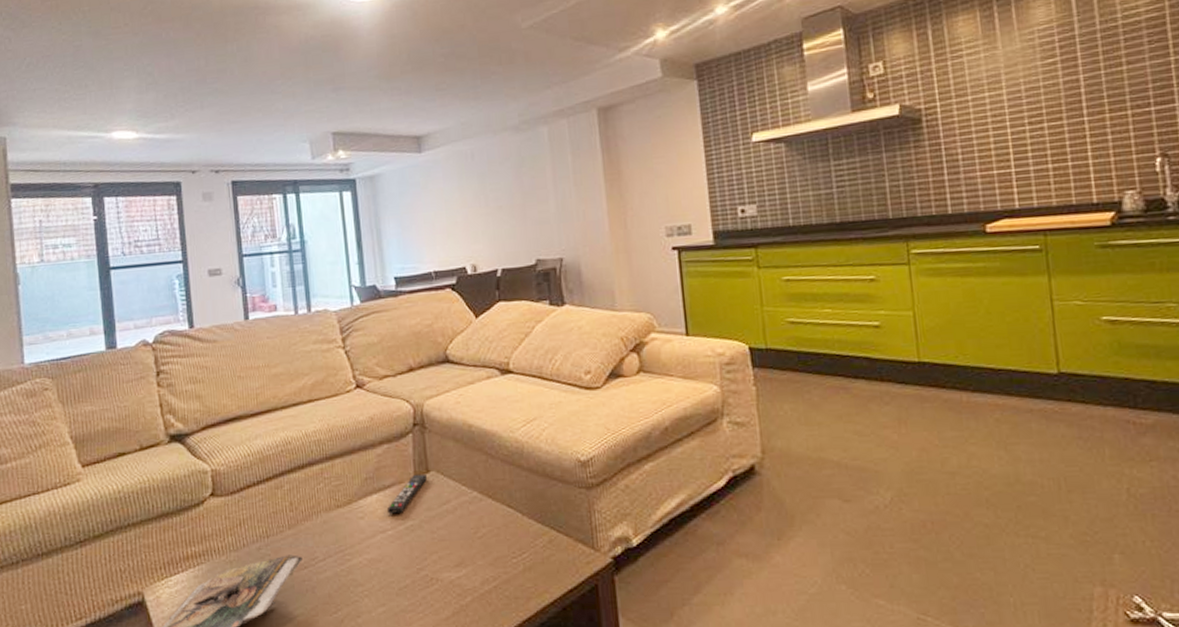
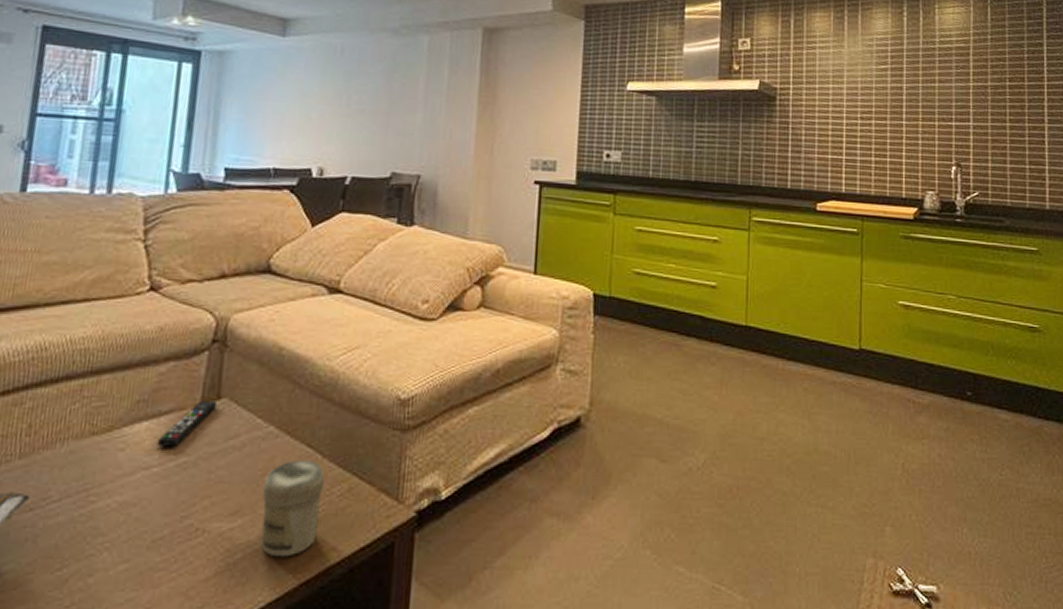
jar: none [477,519,530,600] -> present [261,461,325,558]

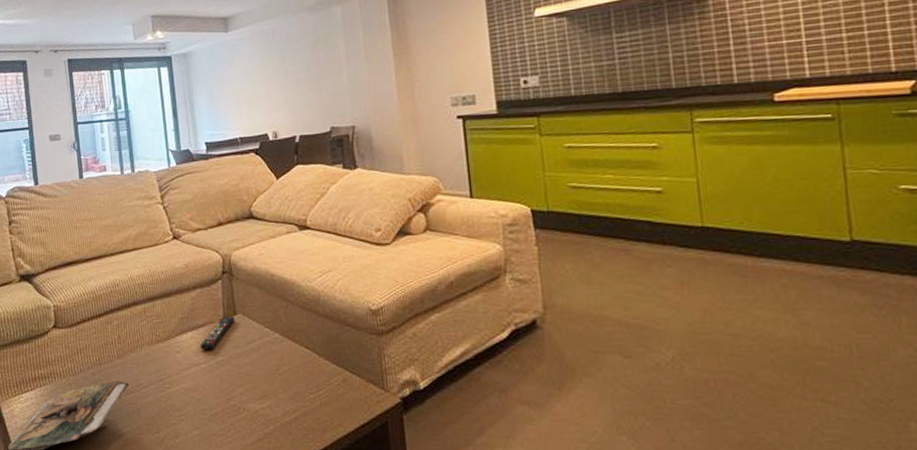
jar: present [261,461,325,558] -> none [279,359,326,430]

